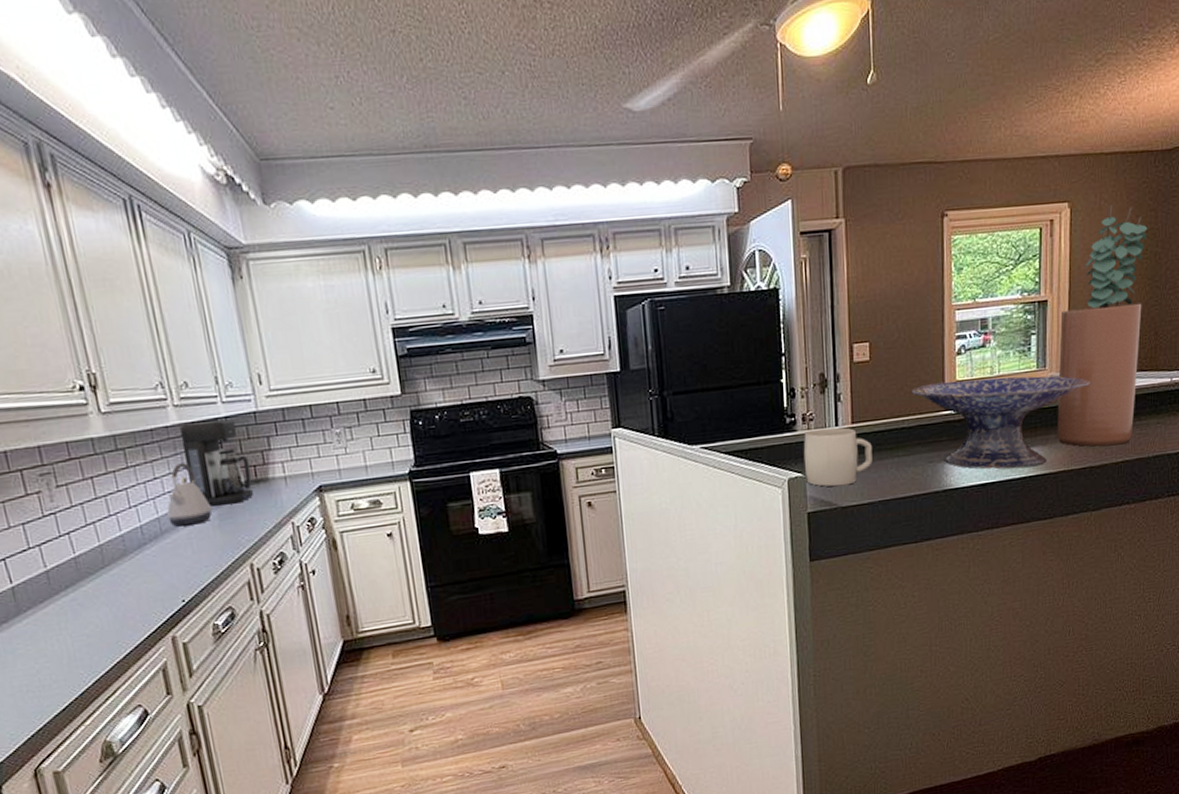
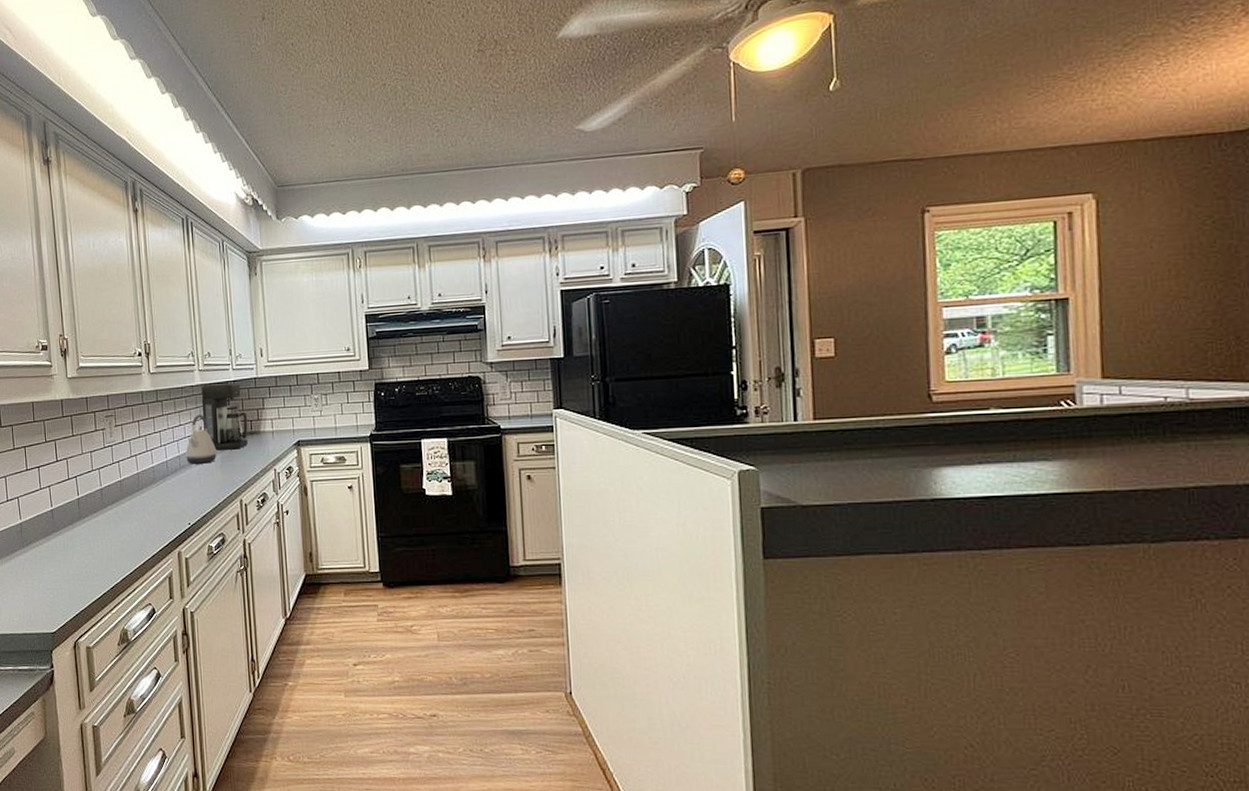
mug: present [803,427,873,487] -> none [756,422,840,484]
decorative bowl: present [911,376,1090,470] -> none [886,380,1138,484]
vase: present [1057,205,1148,447] -> none [1088,194,1215,467]

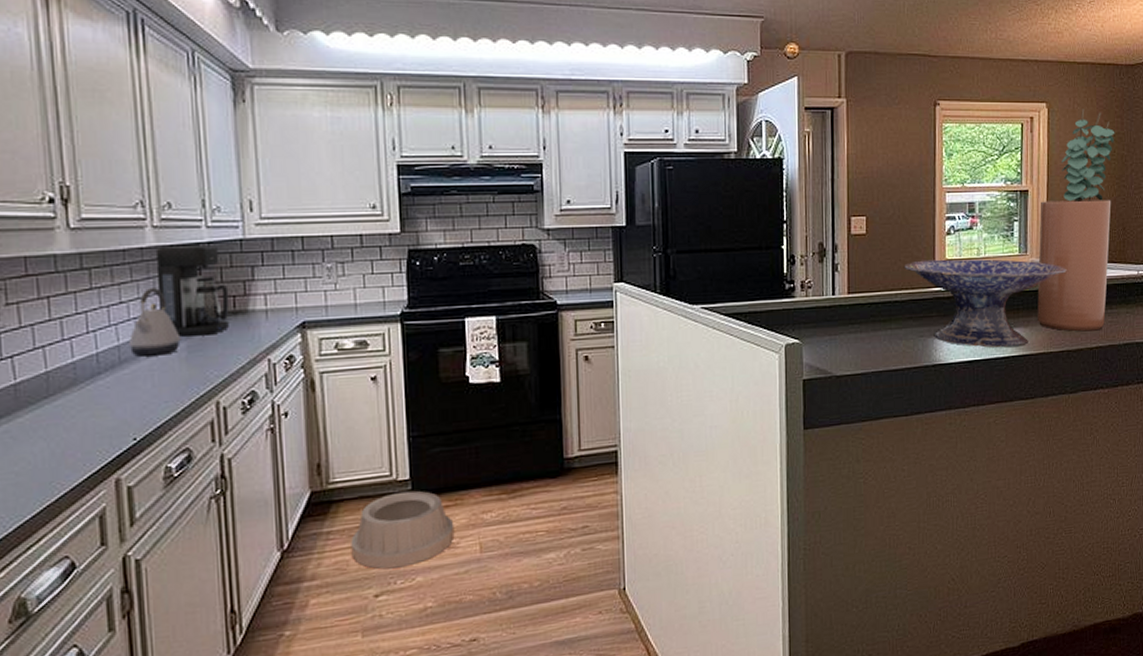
pet bowl: none [335,581,416,644] -> present [351,490,455,570]
decorative bowl: none [886,380,1138,484] -> present [904,259,1067,349]
vase: none [1088,194,1215,467] -> present [1037,109,1115,332]

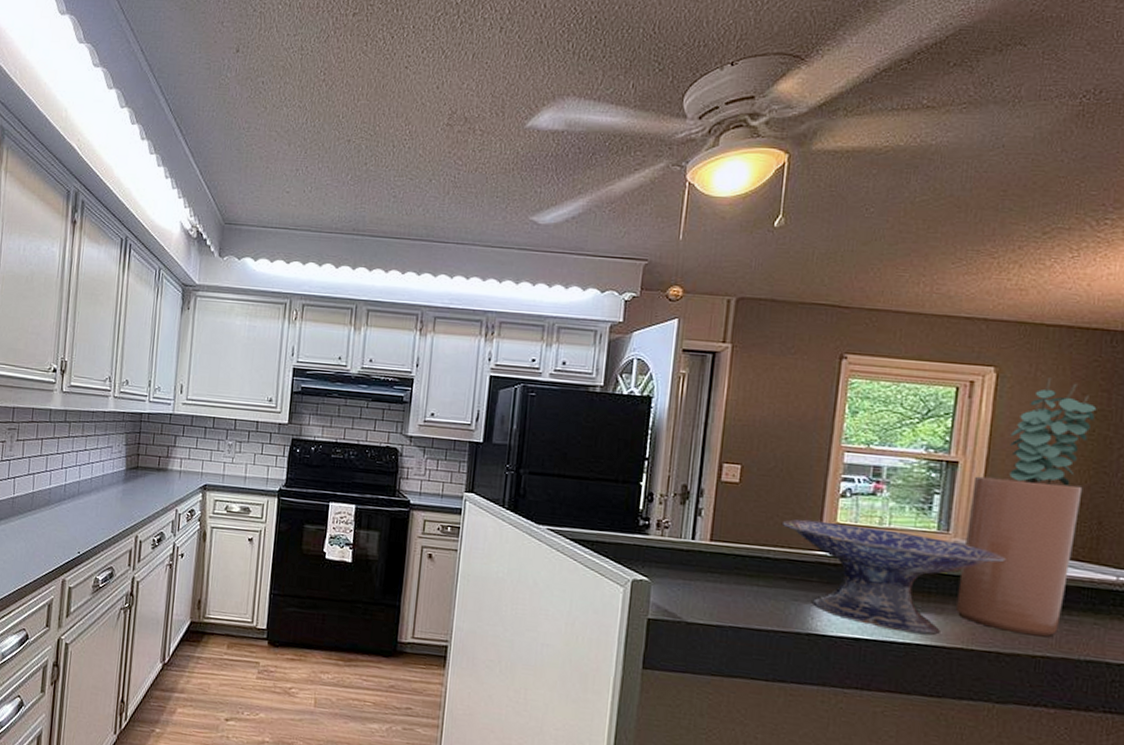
kettle: present [128,288,181,357] -> none [85,442,120,494]
coffee maker: present [155,245,230,337] -> none [109,412,157,484]
pet bowl: present [351,490,455,570] -> none [213,637,297,702]

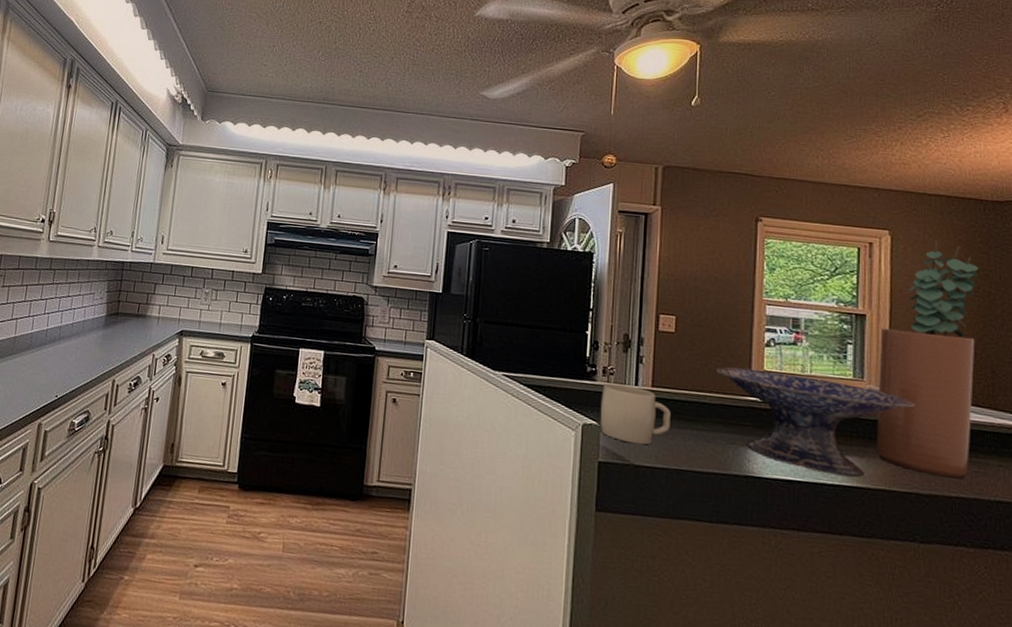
mug: none [651,537,730,602] -> present [600,383,671,446]

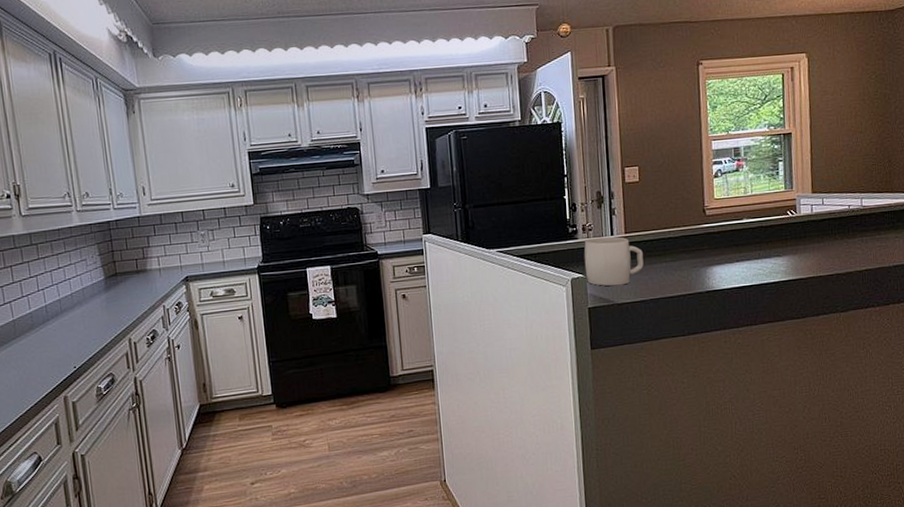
decorative bowl: present [715,366,915,478] -> none [675,196,833,275]
vase: present [876,240,979,479] -> none [803,55,877,257]

